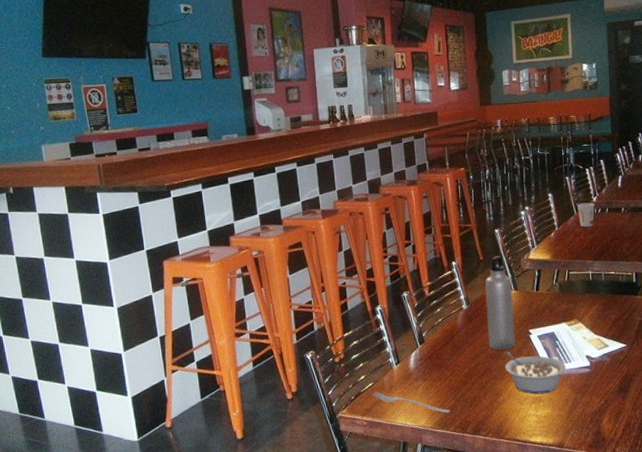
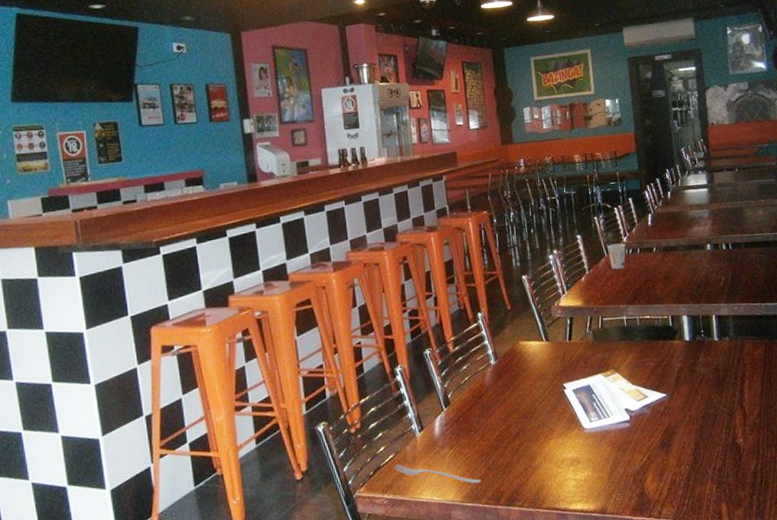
water bottle: present [485,255,516,351] -> none [514,304,549,409]
legume: present [503,351,567,395] -> none [536,409,605,456]

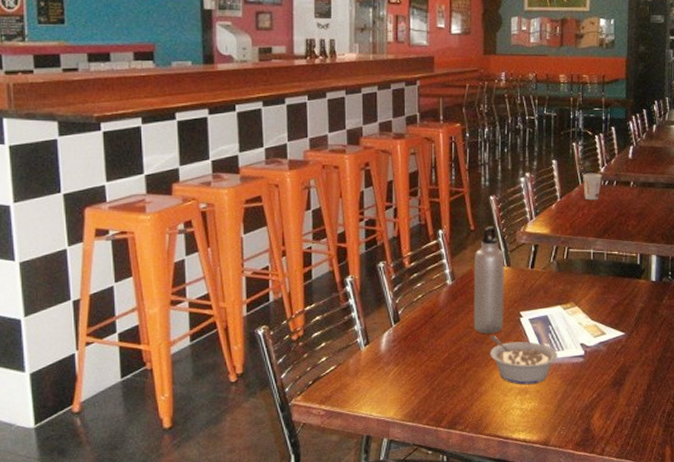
fork: present [393,463,482,484] -> none [333,375,424,404]
water bottle: none [514,304,549,409] -> present [473,226,504,334]
legume: none [536,409,605,456] -> present [489,335,558,385]

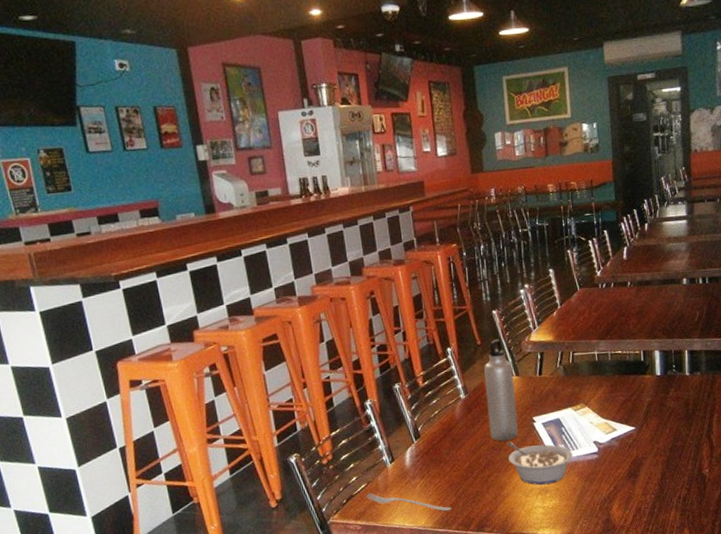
fork: none [333,375,424,404] -> present [365,492,452,512]
cup: present [583,173,602,201] -> none [580,277,599,305]

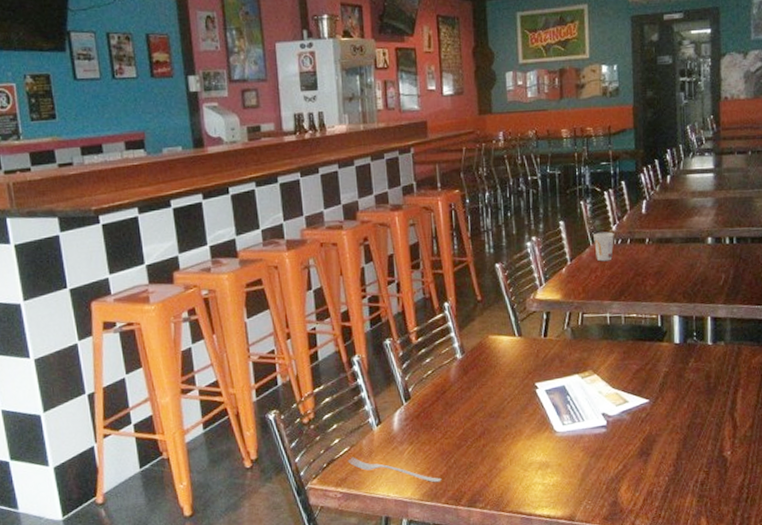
water bottle: present [484,339,519,442] -> none [483,295,519,408]
legume: present [506,442,574,486] -> none [504,409,579,459]
cup: none [580,277,599,305] -> present [594,232,614,262]

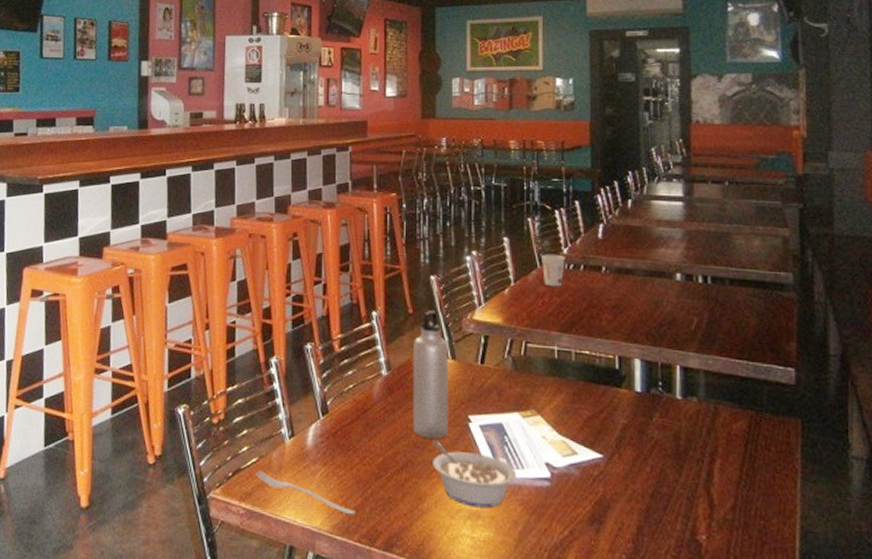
water bottle: none [483,295,519,408] -> present [412,310,449,440]
legume: none [504,409,579,459] -> present [431,441,517,509]

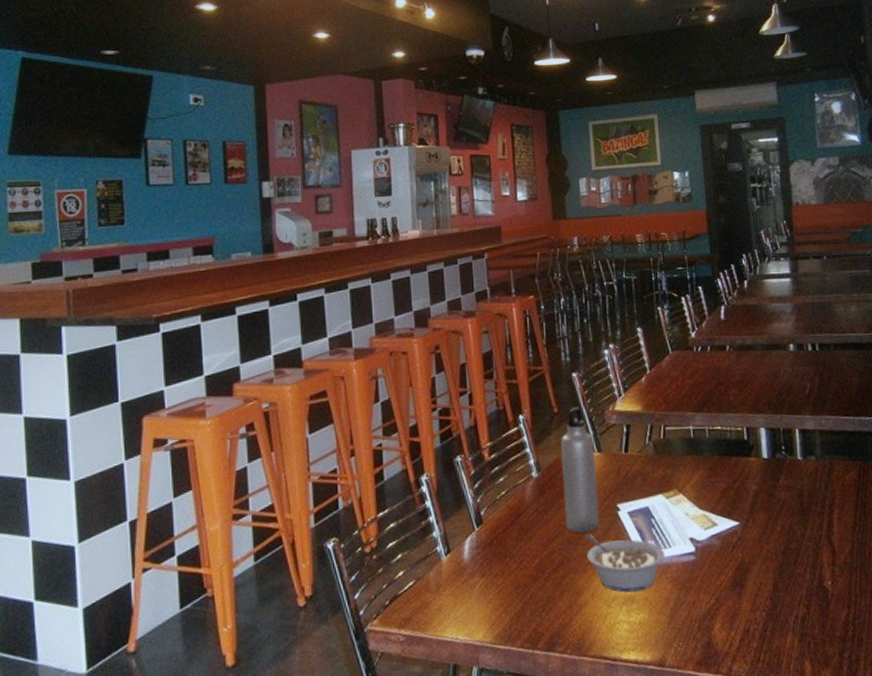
fork: present [255,469,356,515] -> none [412,592,517,622]
cup: present [542,254,565,287] -> none [672,338,694,370]

